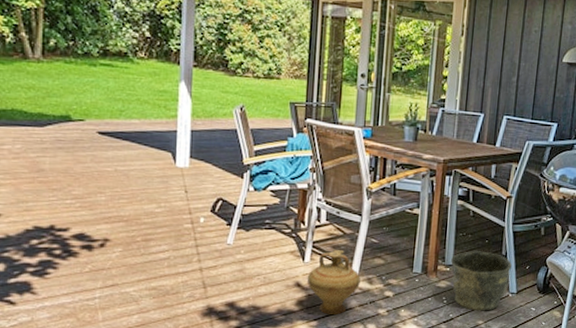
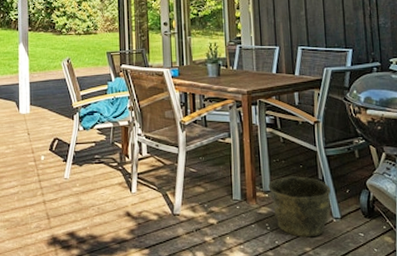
ceramic jug: present [307,250,361,316] -> none [135,180,184,244]

